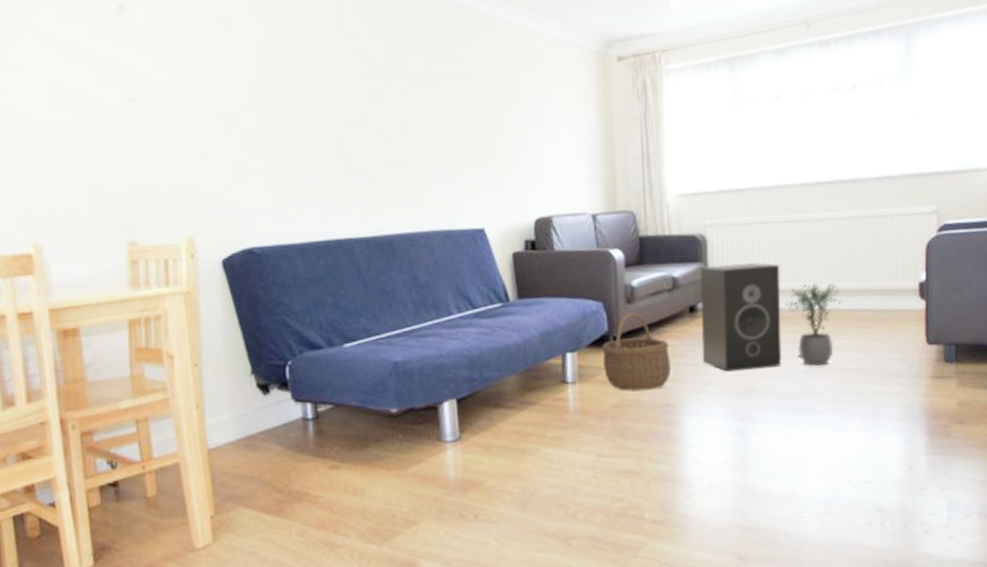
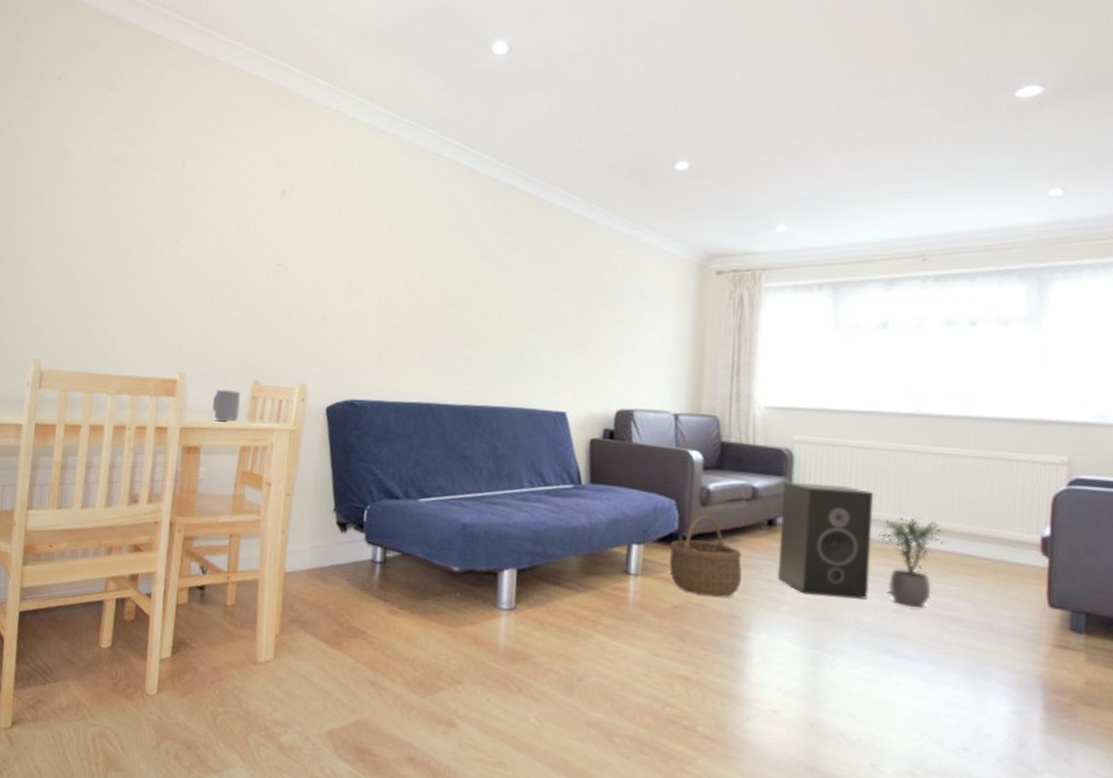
cup: none [82,256,119,294] -> present [212,389,240,421]

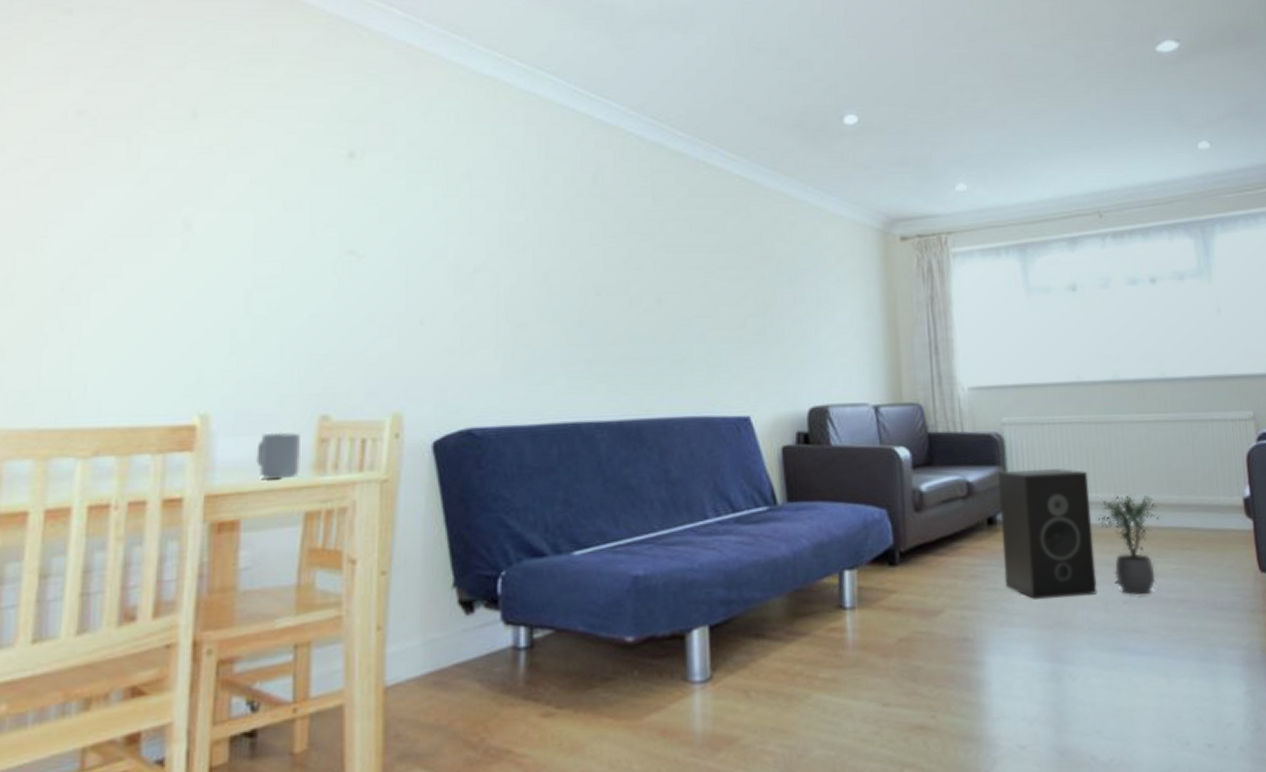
wicker basket: present [669,515,742,597] -> none [886,523,968,620]

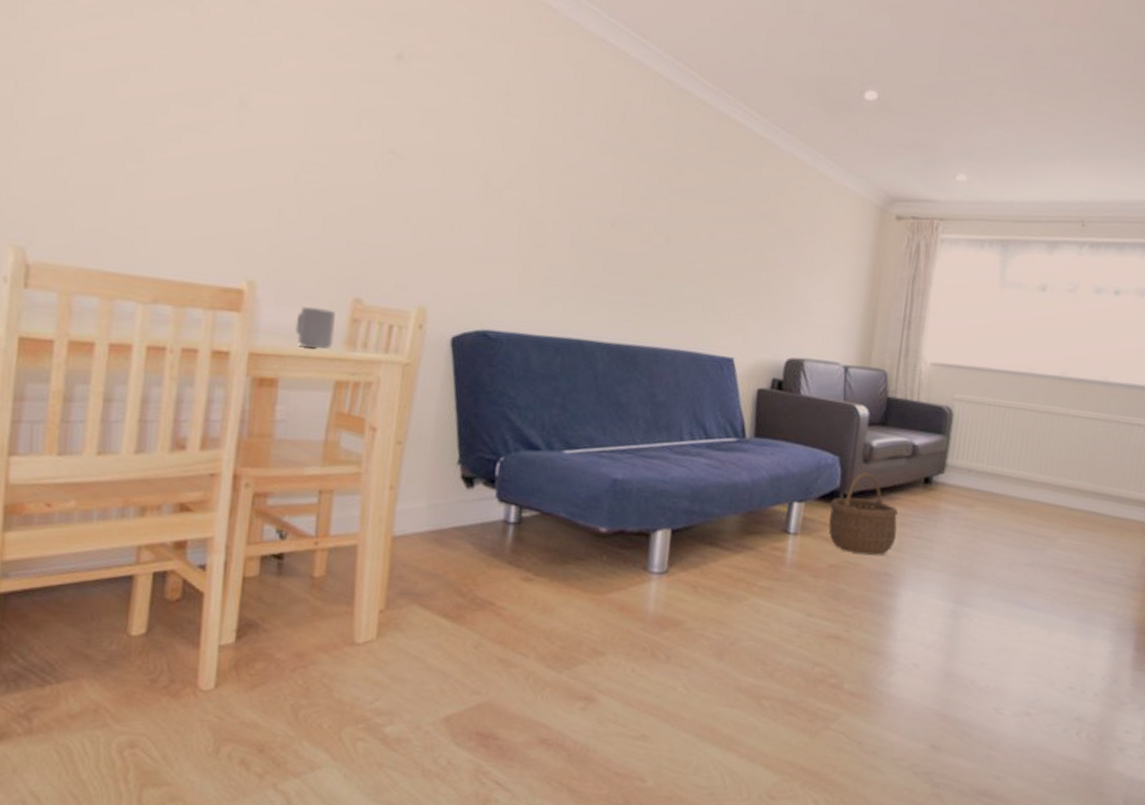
wicker basket: none [886,523,968,620] -> present [828,472,899,555]
speaker: present [997,467,1098,599] -> none [928,439,1020,555]
potted plant: present [1096,493,1161,595] -> none [1018,476,1075,561]

